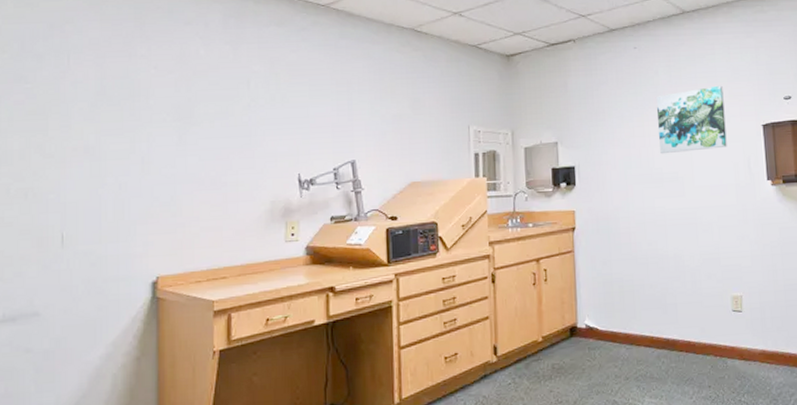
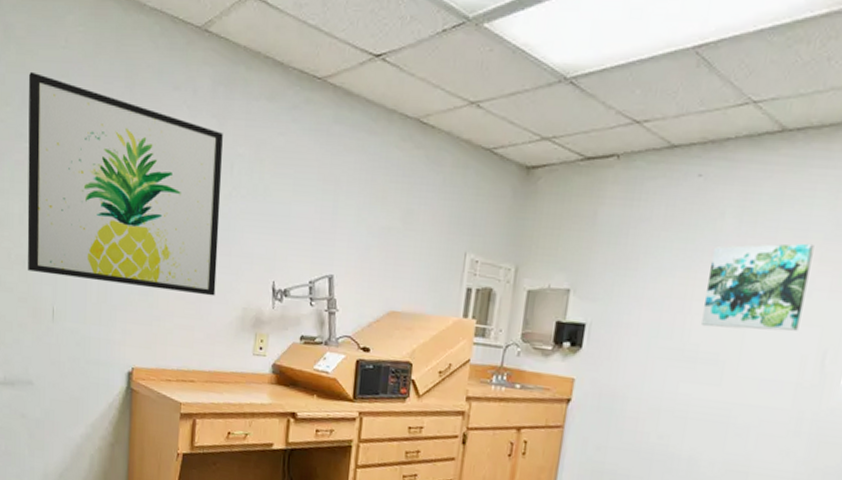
wall art: none [28,21,242,203] -> present [27,71,223,297]

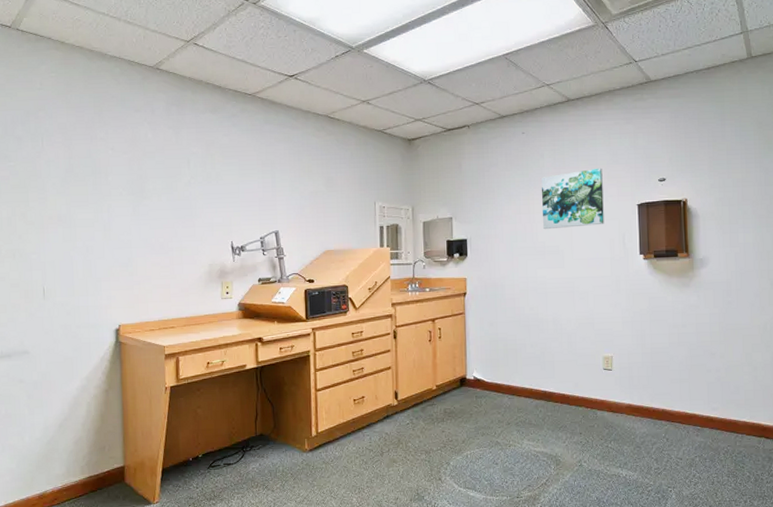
wall art: present [27,71,223,297] -> none [9,109,185,262]

